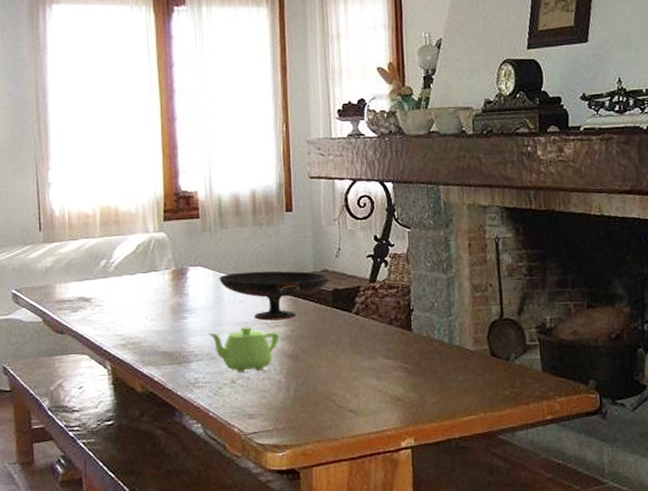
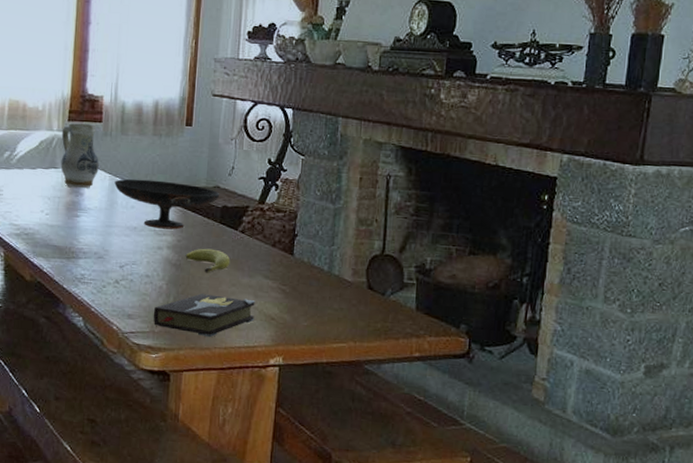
ceramic pitcher: none [158,220,201,290] -> present [60,122,99,189]
teapot: present [209,327,279,372] -> none [99,231,165,274]
hardback book: none [274,382,380,427] -> present [153,294,255,337]
fruit: none [301,335,348,361] -> present [185,248,231,273]

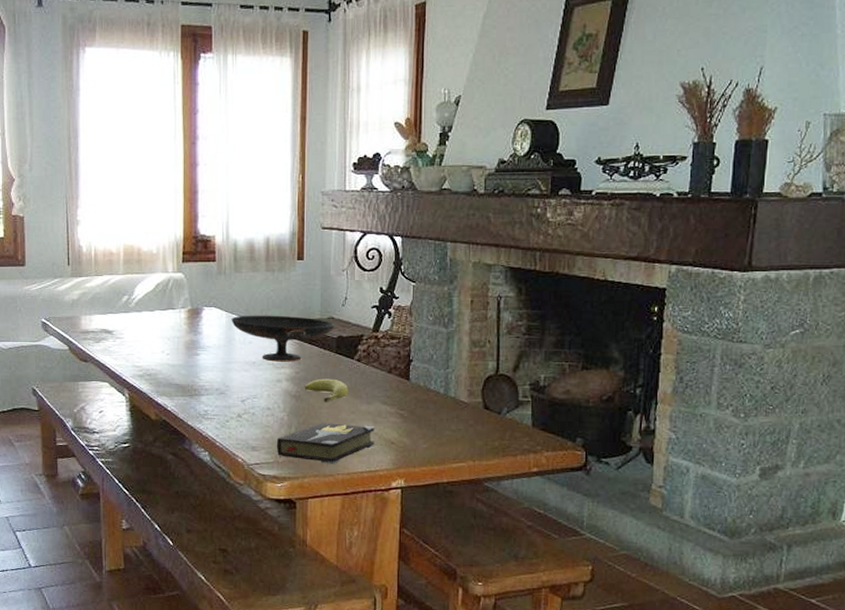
ceramic pitcher: present [60,122,99,189] -> none [177,263,215,328]

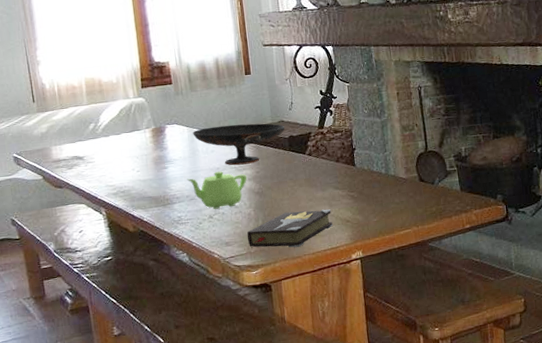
teapot: none [219,366,284,408] -> present [187,171,247,209]
fruit: present [304,378,348,402] -> none [265,173,305,195]

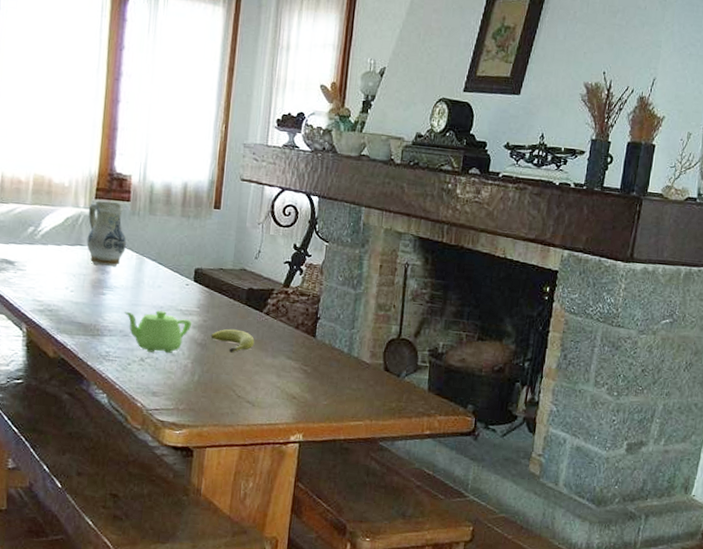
ceramic pitcher: none [137,87,177,145] -> present [86,200,126,267]
decorative bowl: present [193,123,285,166] -> none [141,258,247,310]
hardback book: present [247,209,333,248] -> none [177,373,278,414]
fruit: none [265,173,305,195] -> present [211,329,255,353]

